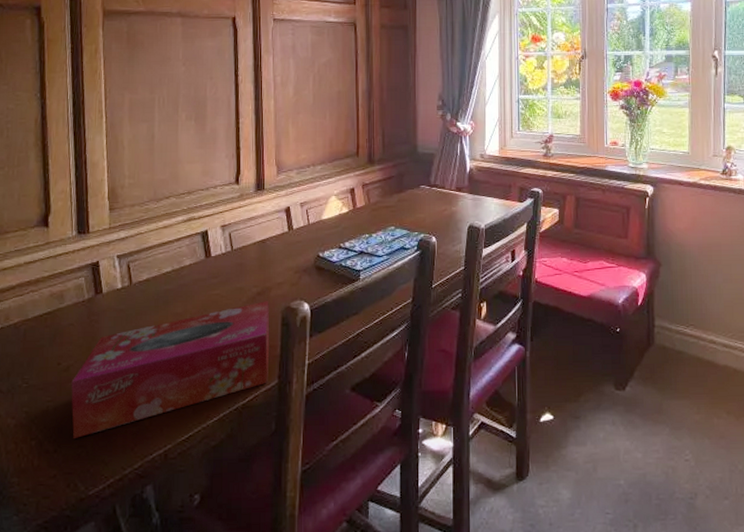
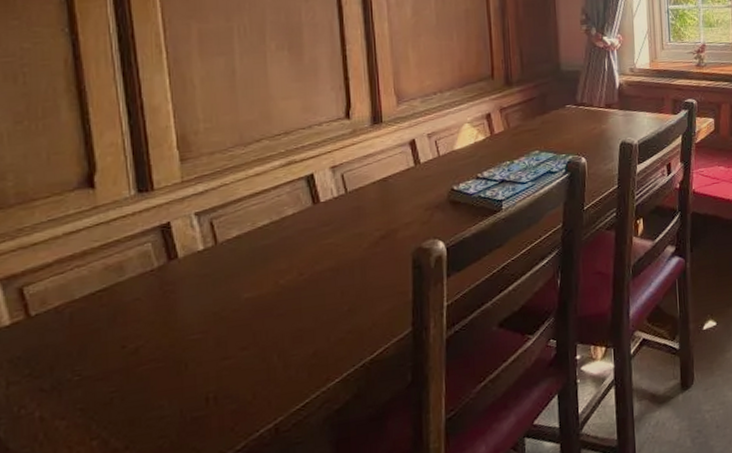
tissue box: present [71,301,270,438] -> none [143,244,400,429]

